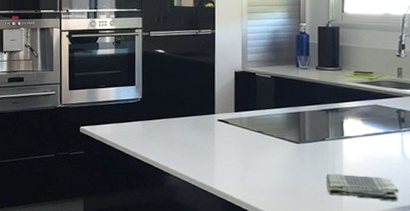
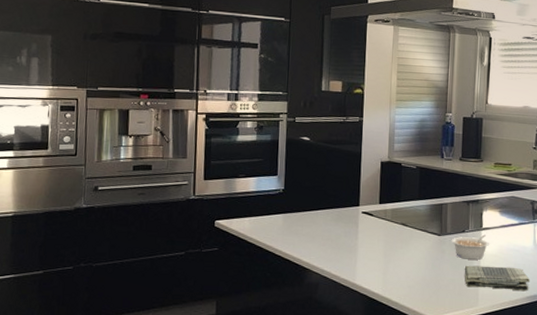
legume: none [311,143,353,168] -> present [452,234,490,260]

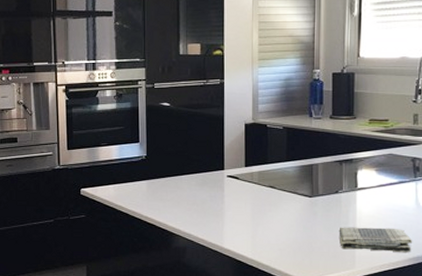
legume: present [452,234,490,260] -> none [324,195,366,221]

